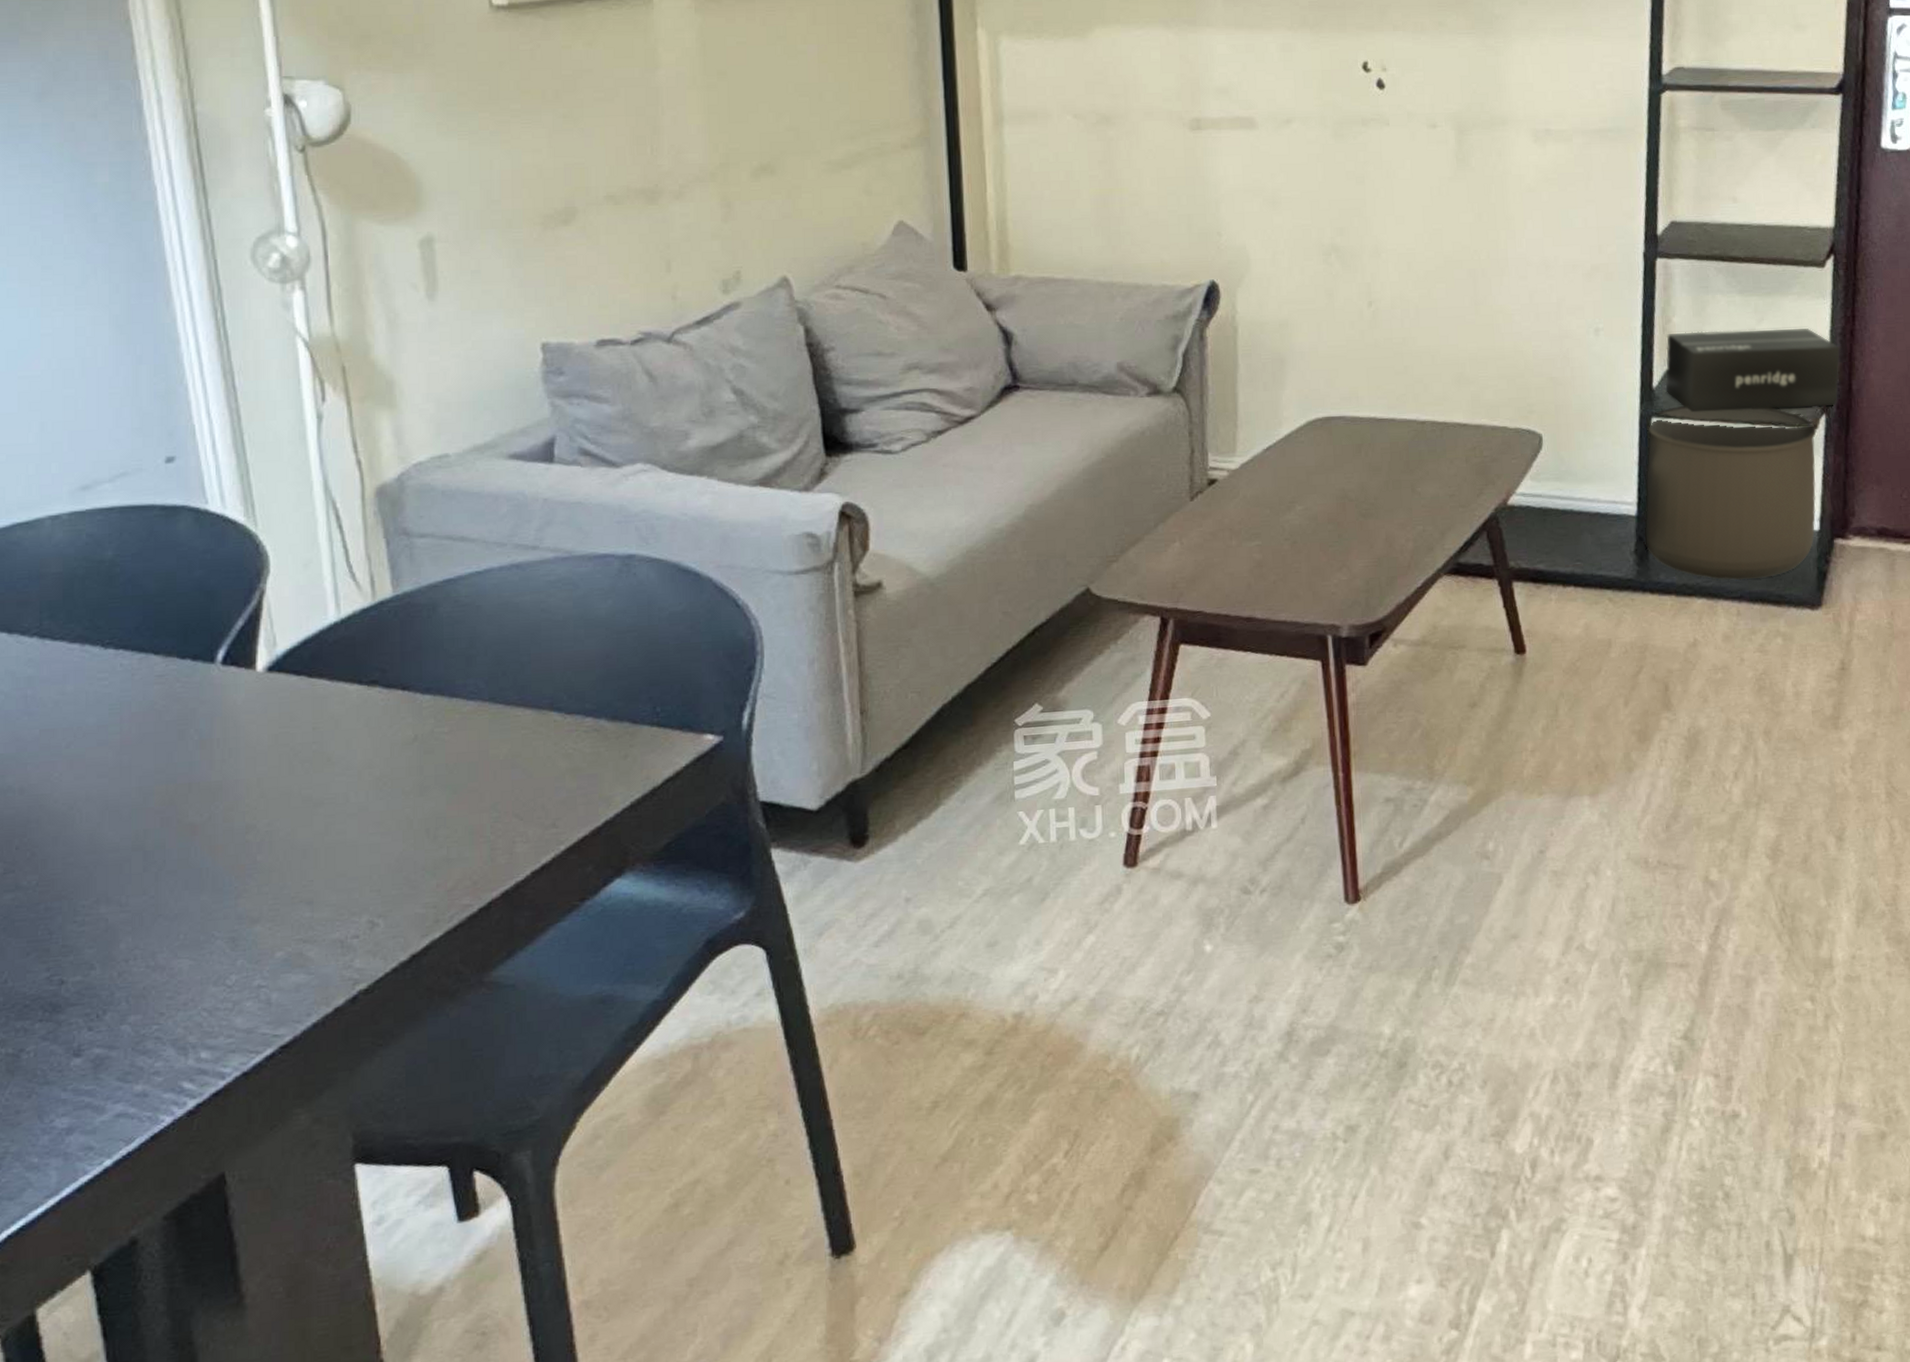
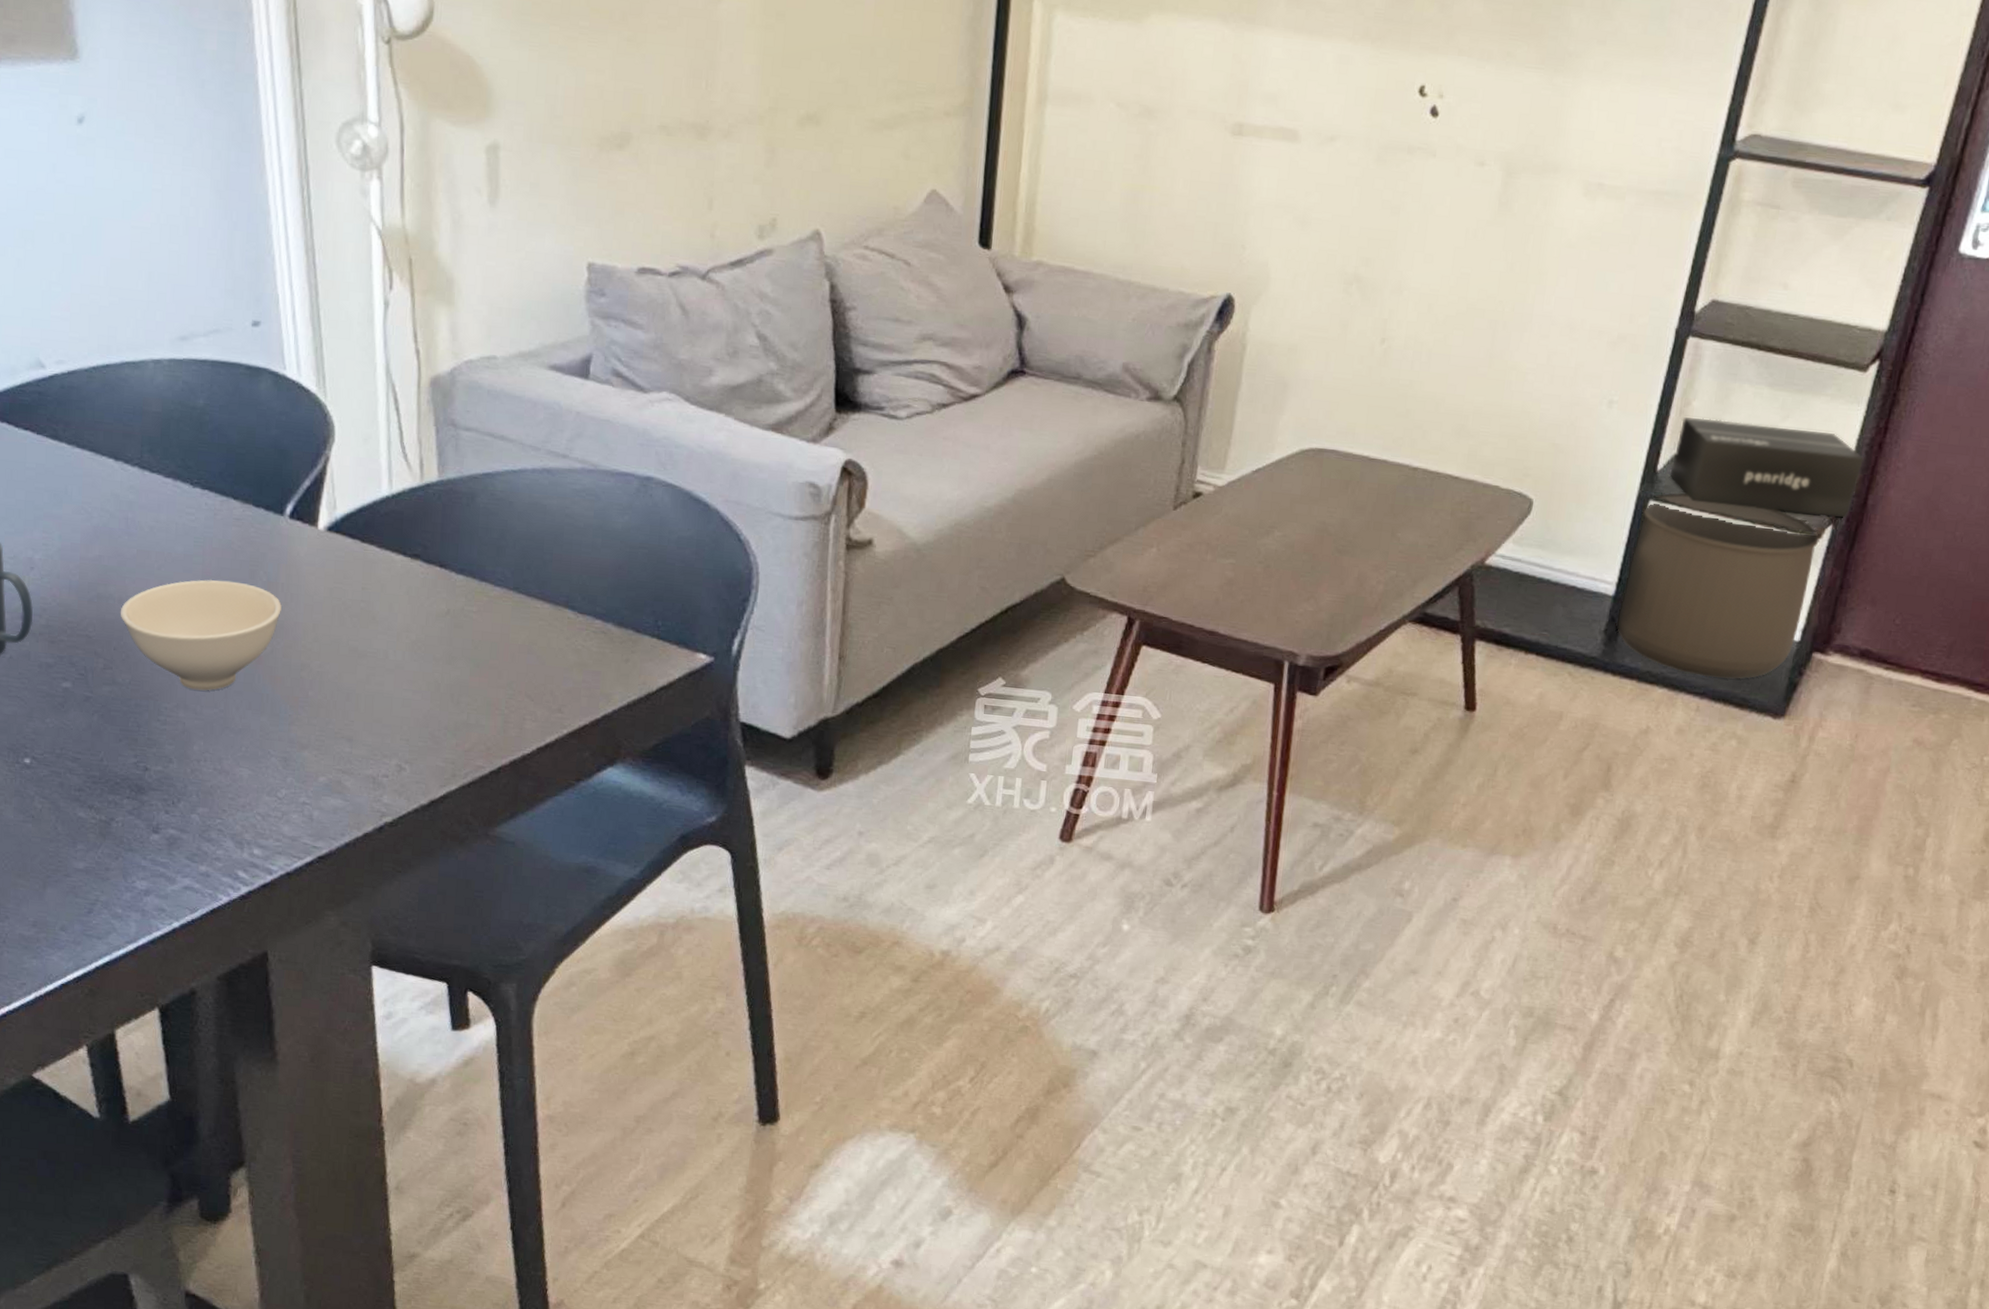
bowl: none [21,746,218,879] -> present [120,579,282,691]

